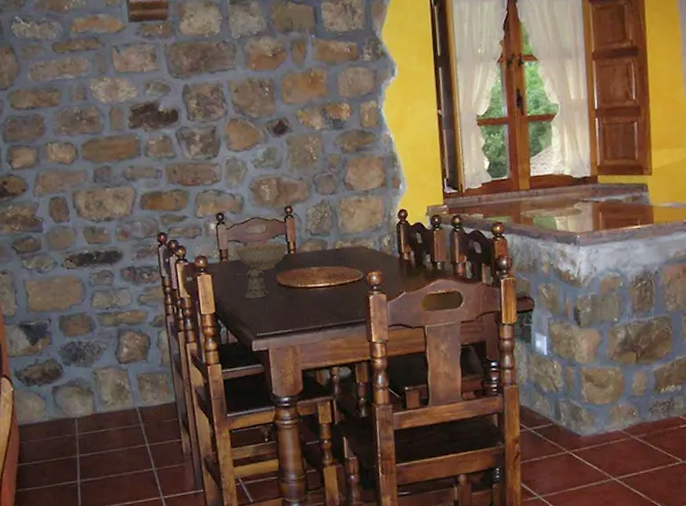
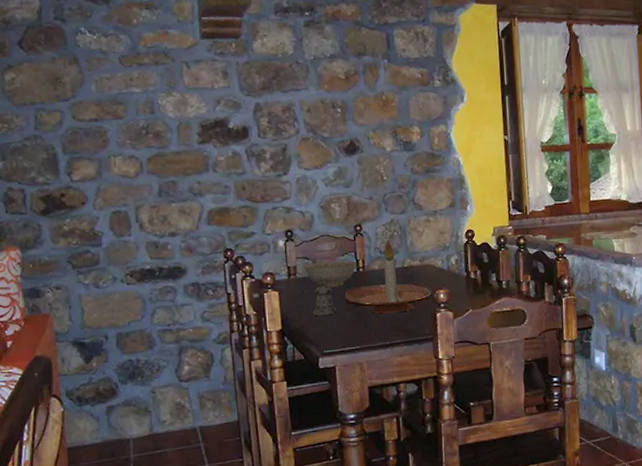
candle holder: none [290,222,357,297] -> present [359,241,425,314]

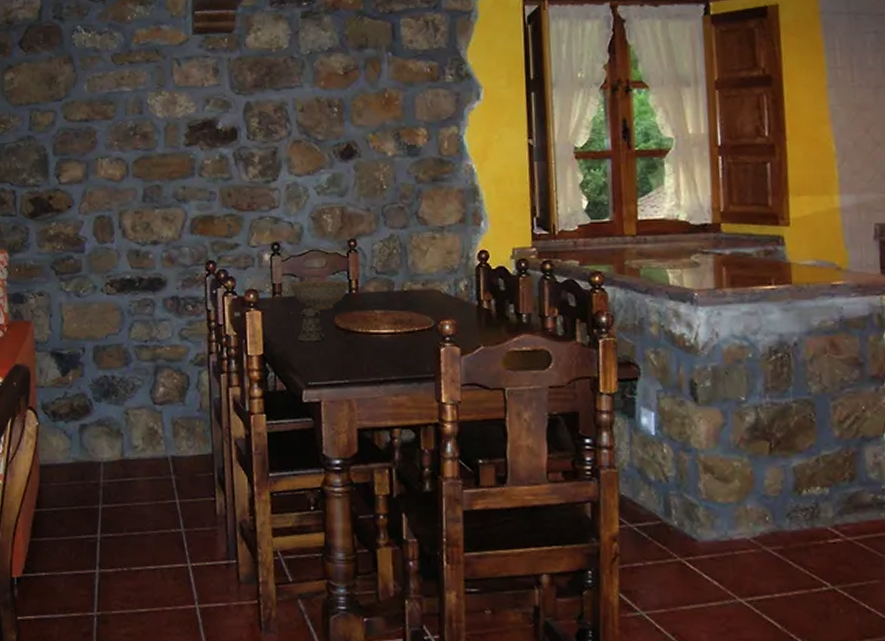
candle holder: present [359,241,425,314] -> none [350,259,427,344]

